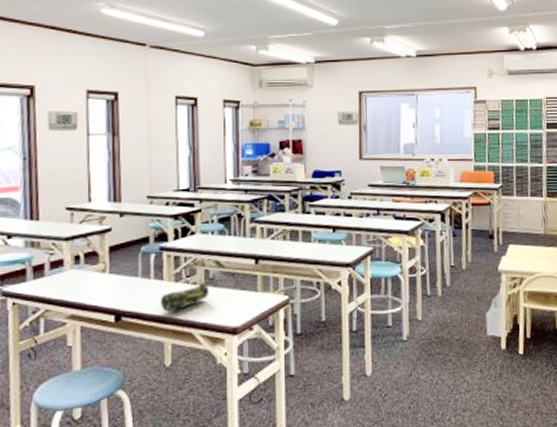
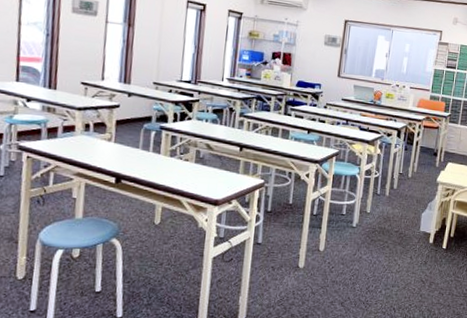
pencil case: present [160,282,209,312] -> none [155,159,198,181]

